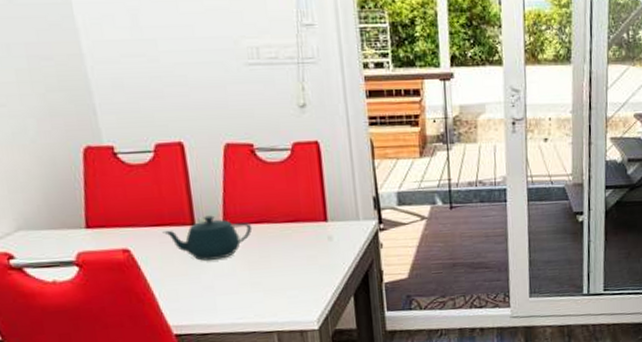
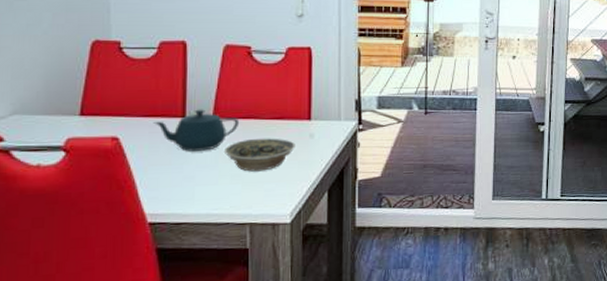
bowl: none [239,242,314,279] -> present [223,138,295,172]

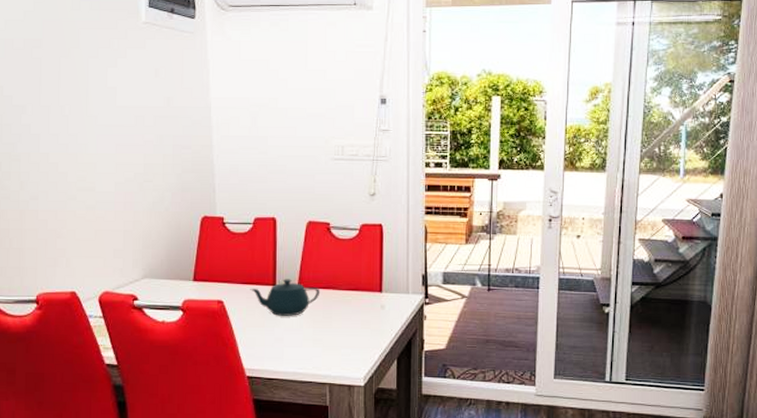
bowl: present [223,138,295,172] -> none [307,307,368,337]

